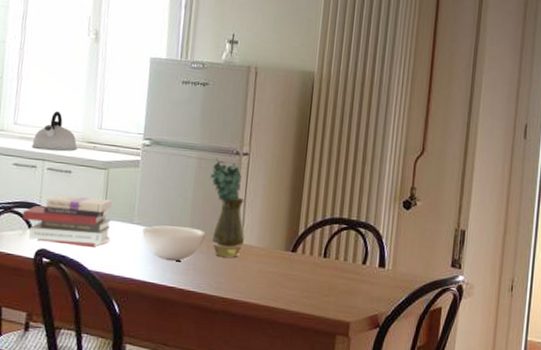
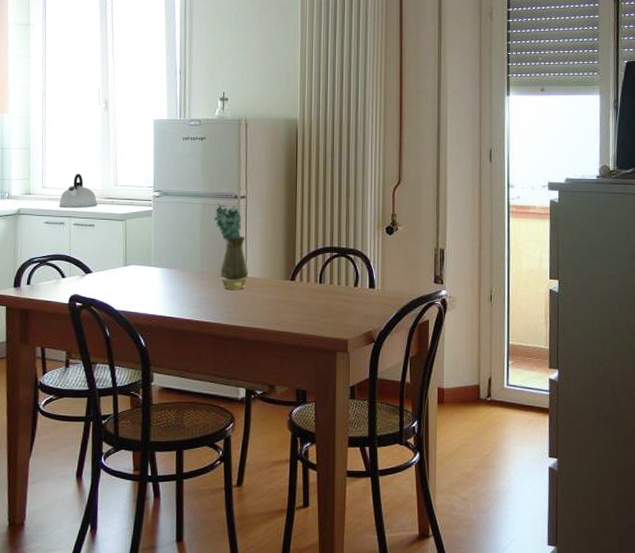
books: present [22,194,113,247] -> none [55,246,133,290]
bowl: present [142,225,206,262] -> none [159,266,214,297]

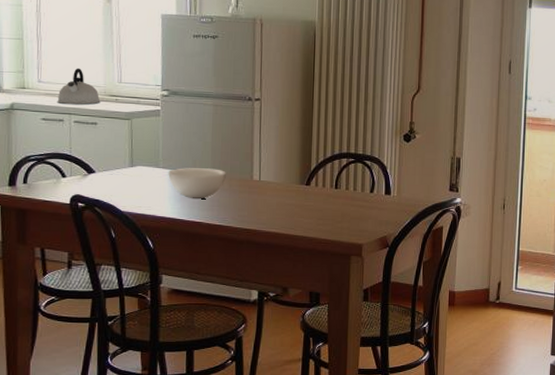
bowl: none [159,266,214,297] -> present [168,168,226,200]
vase: present [214,203,249,289] -> none [227,104,263,193]

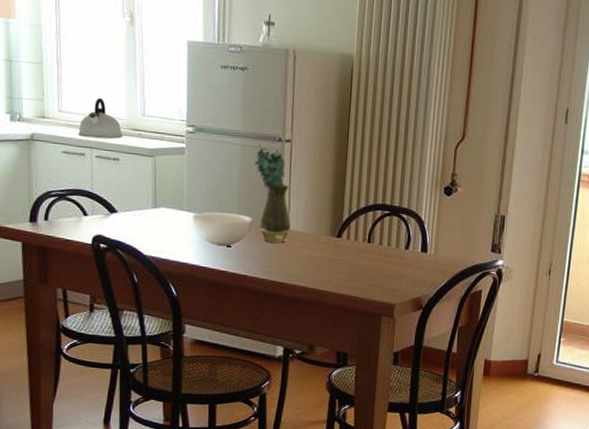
vase: none [227,104,263,193] -> present [255,145,292,243]

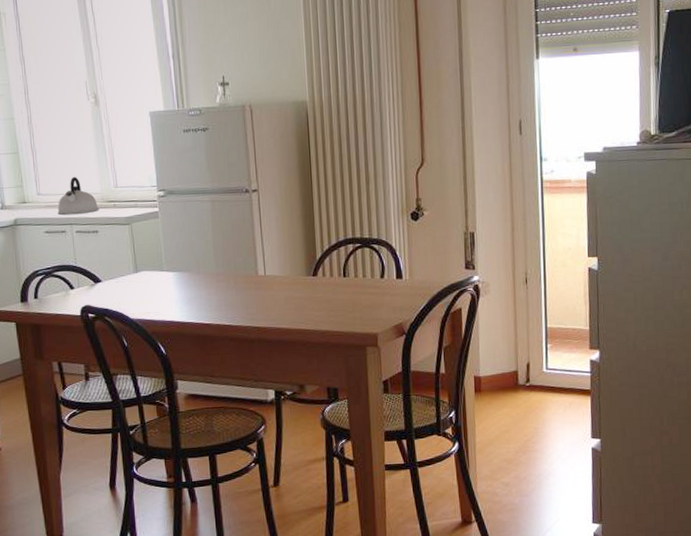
bowl: present [192,212,253,247] -> none [173,267,231,301]
vase: present [255,145,292,243] -> none [225,198,268,290]

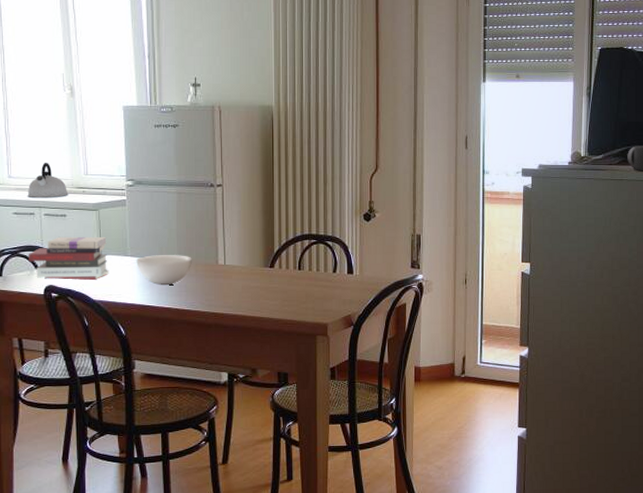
books: none [62,252,146,299] -> present [28,236,109,280]
bowl: none [173,267,231,301] -> present [136,255,192,286]

